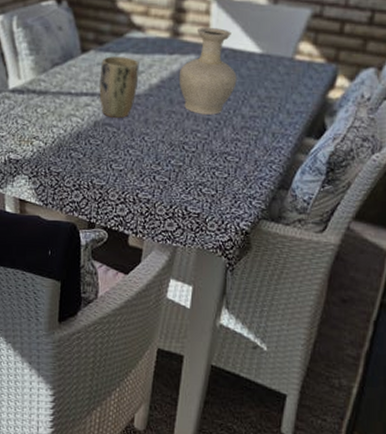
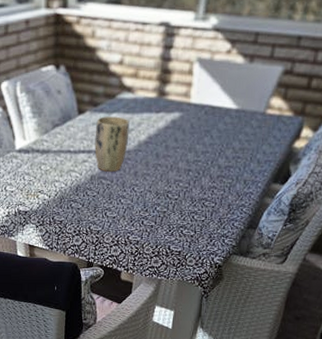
vase: present [178,27,237,115] -> none [164,86,215,166]

